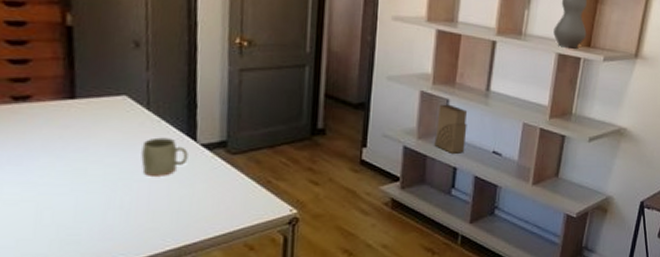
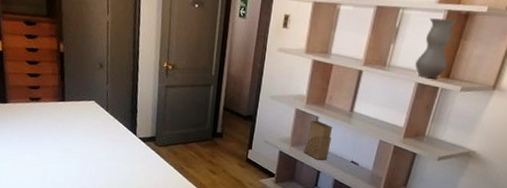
mug: present [141,137,188,176] -> none [102,131,131,158]

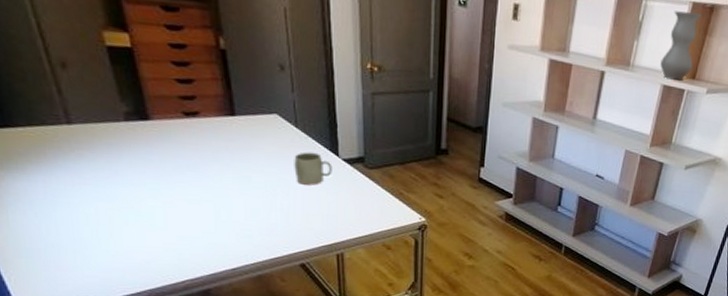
mug: none [102,131,131,158] -> present [294,152,333,185]
decorative box: present [303,120,333,161] -> none [544,130,575,176]

